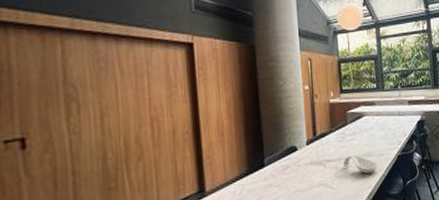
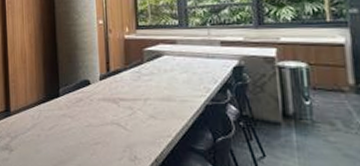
spoon rest: present [343,155,378,174] -> none [138,97,180,120]

